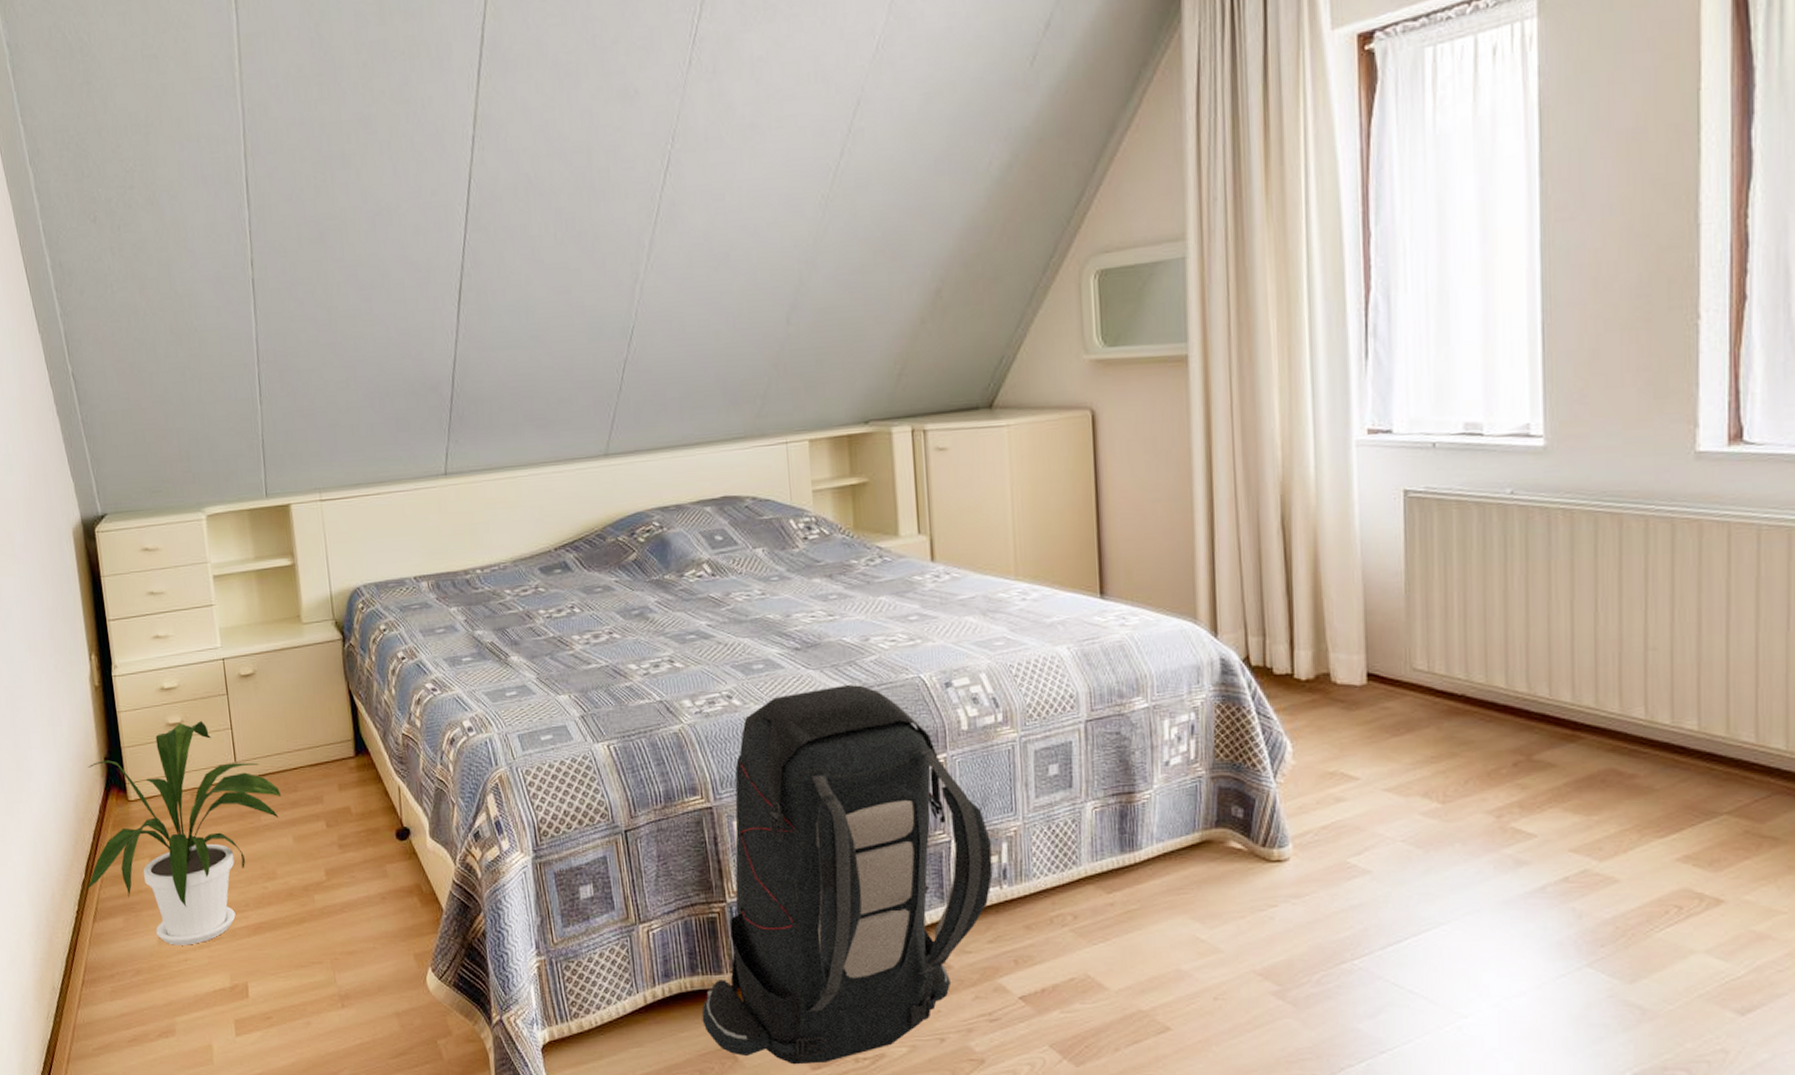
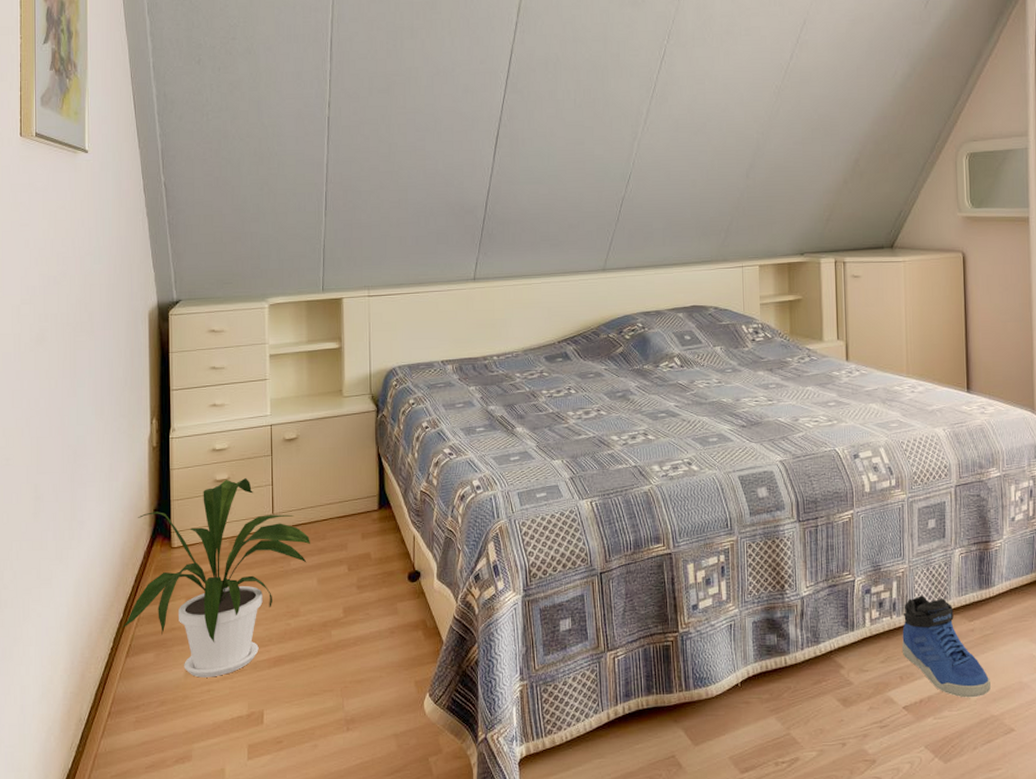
backpack: present [701,684,993,1065] -> none [654,454,886,769]
sneaker: none [1016,861,1138,988] -> present [902,596,991,698]

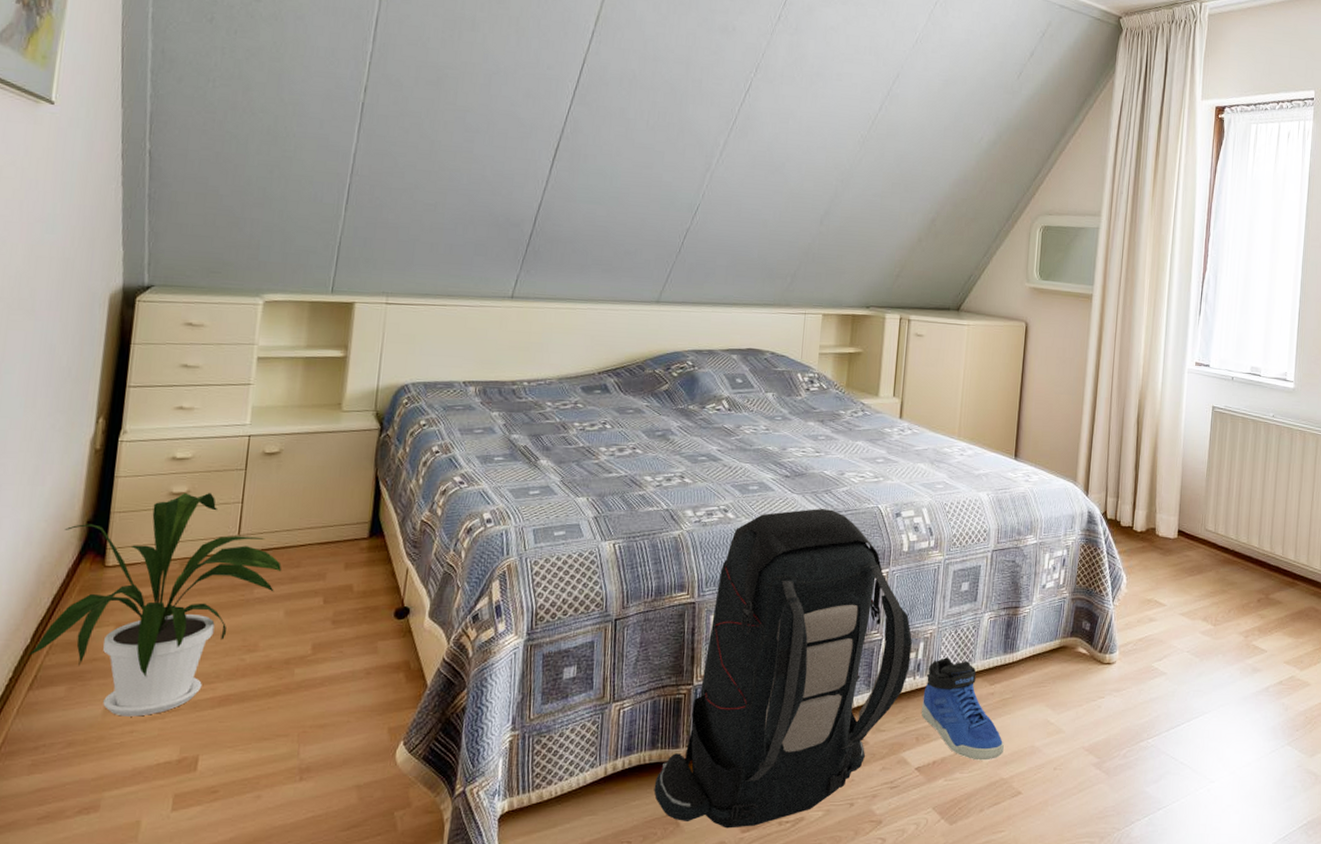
backpack: none [654,454,886,769] -> present [654,508,912,829]

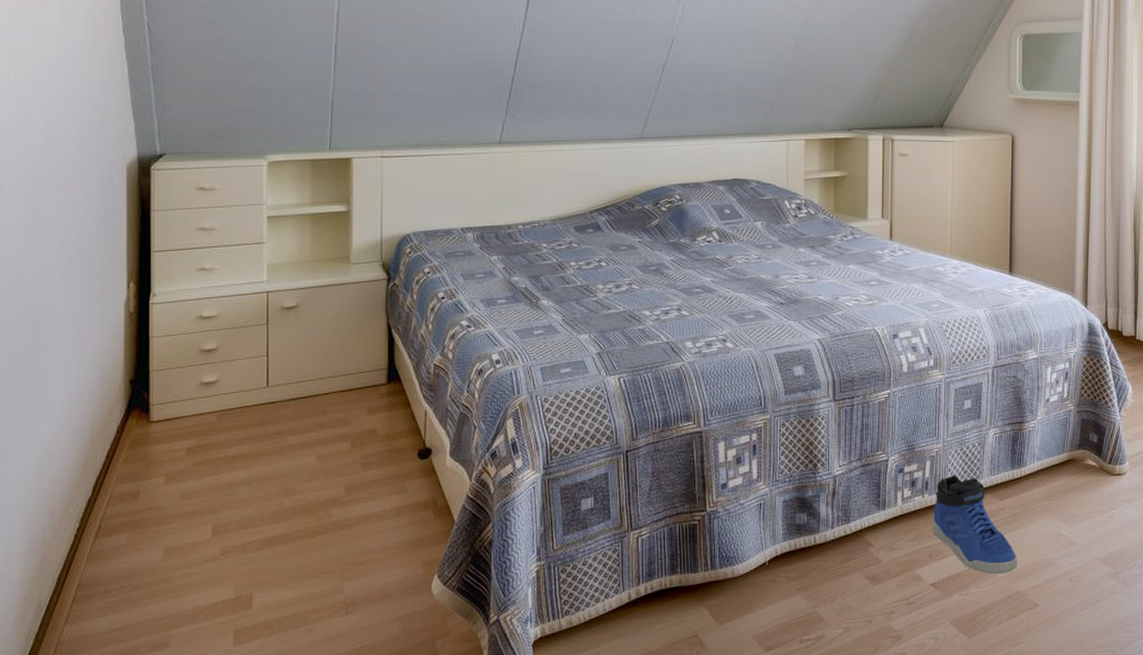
house plant: present [27,492,282,717] -> none [90,348,309,560]
backpack: present [654,508,912,829] -> none [677,333,918,648]

